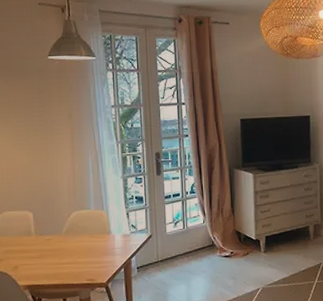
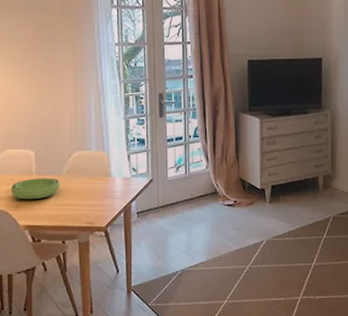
bowl: none [9,237,59,260] -> present [10,178,60,200]

